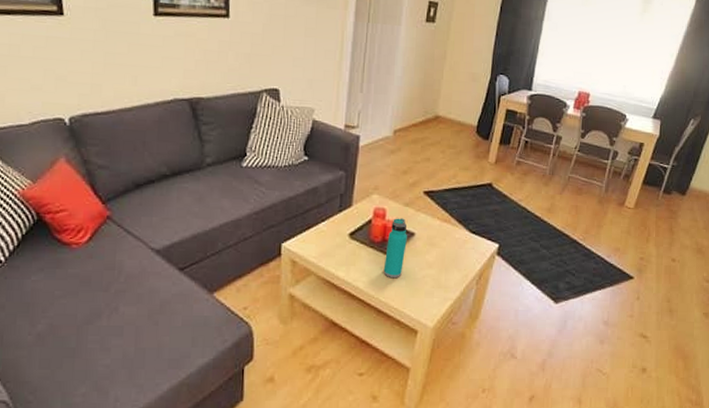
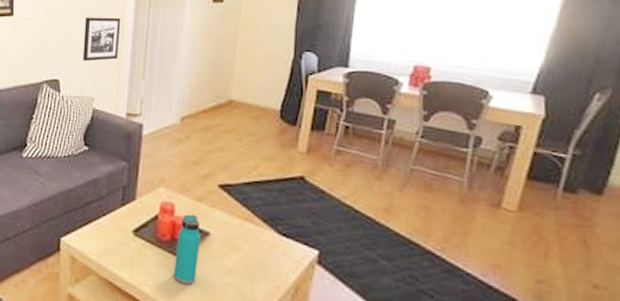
picture frame: none [303,26,341,72] -> present [82,17,121,62]

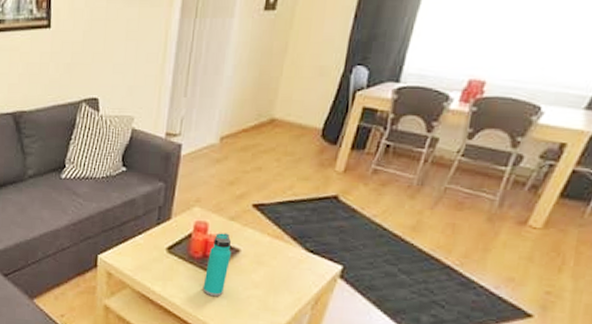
picture frame: present [82,17,121,62] -> none [123,28,165,78]

